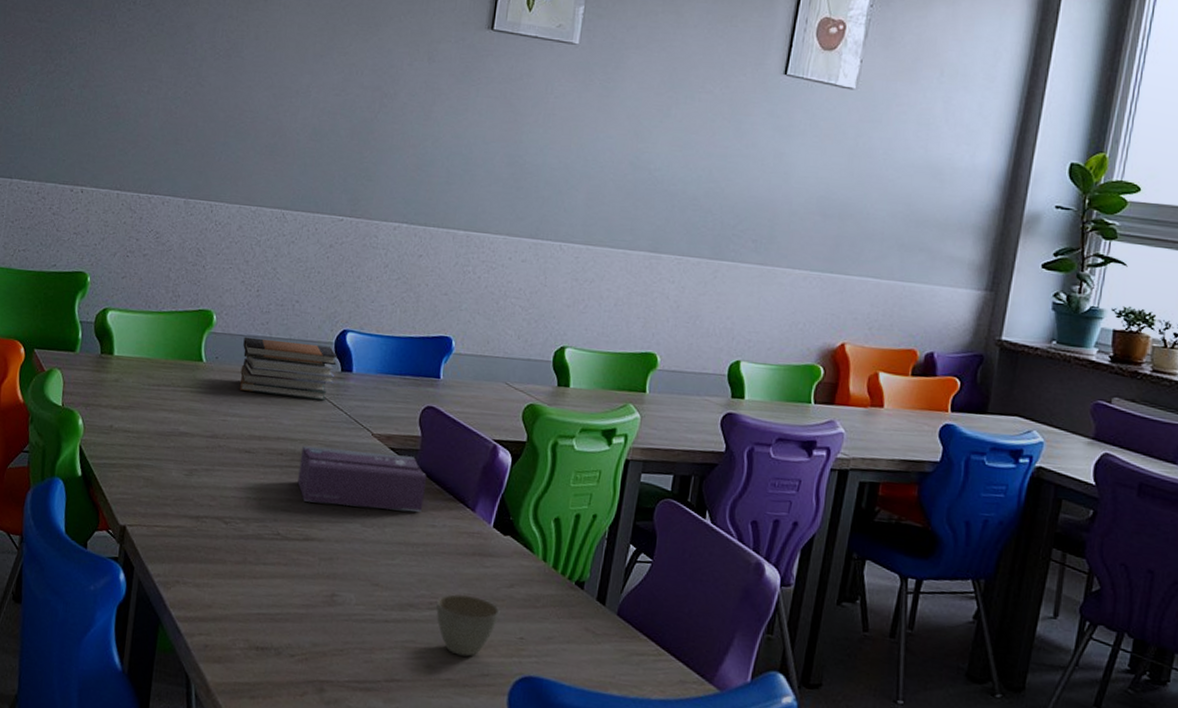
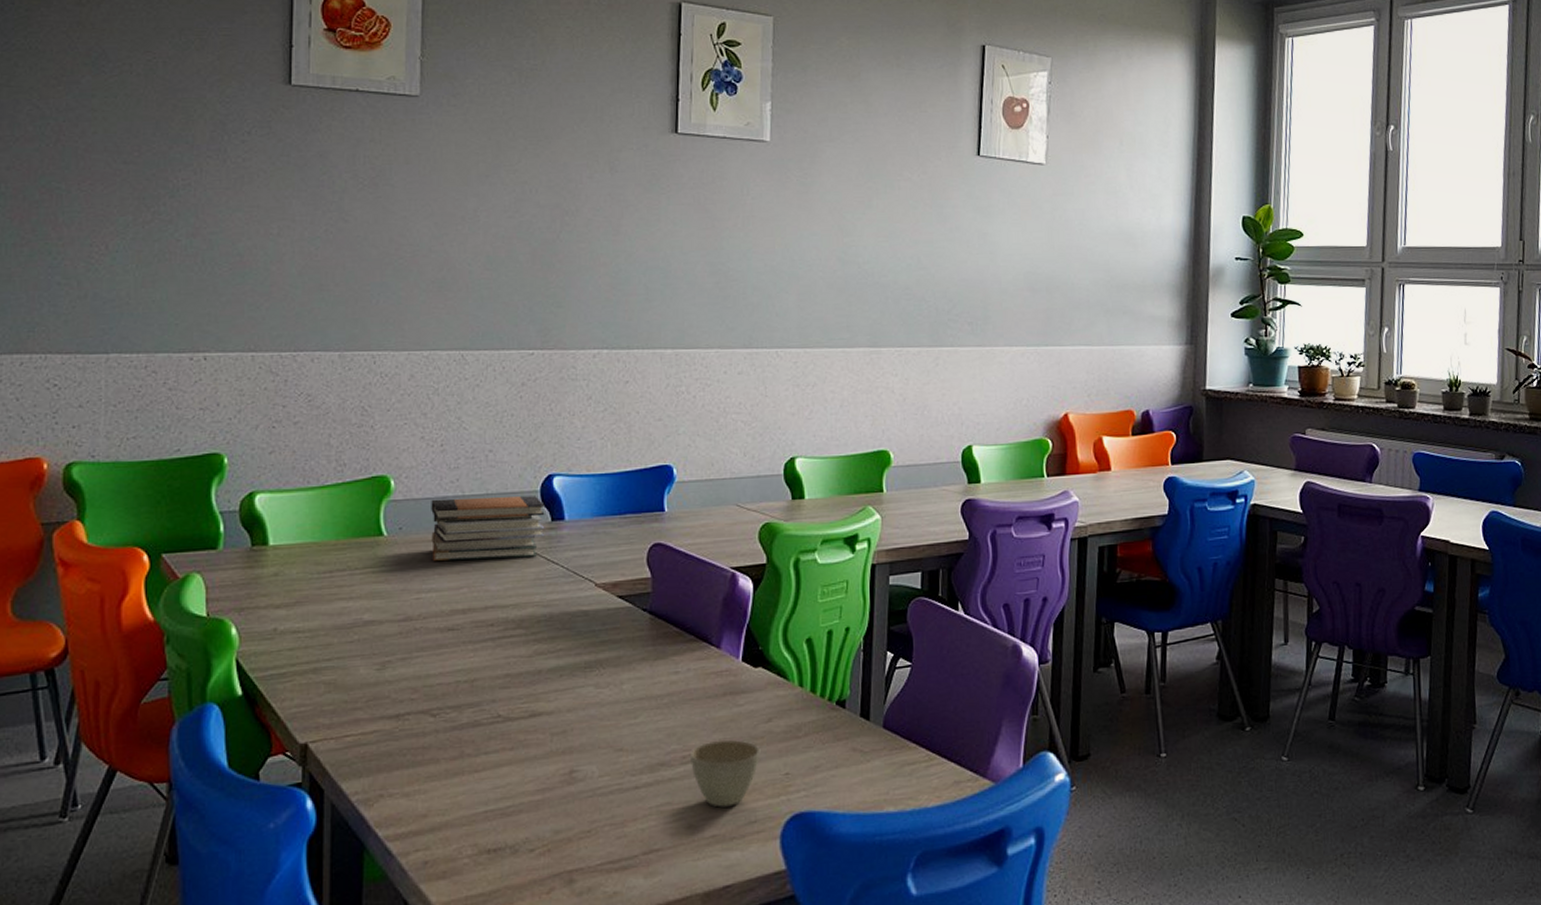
tissue box: present [297,445,427,512] -> none [515,601,664,673]

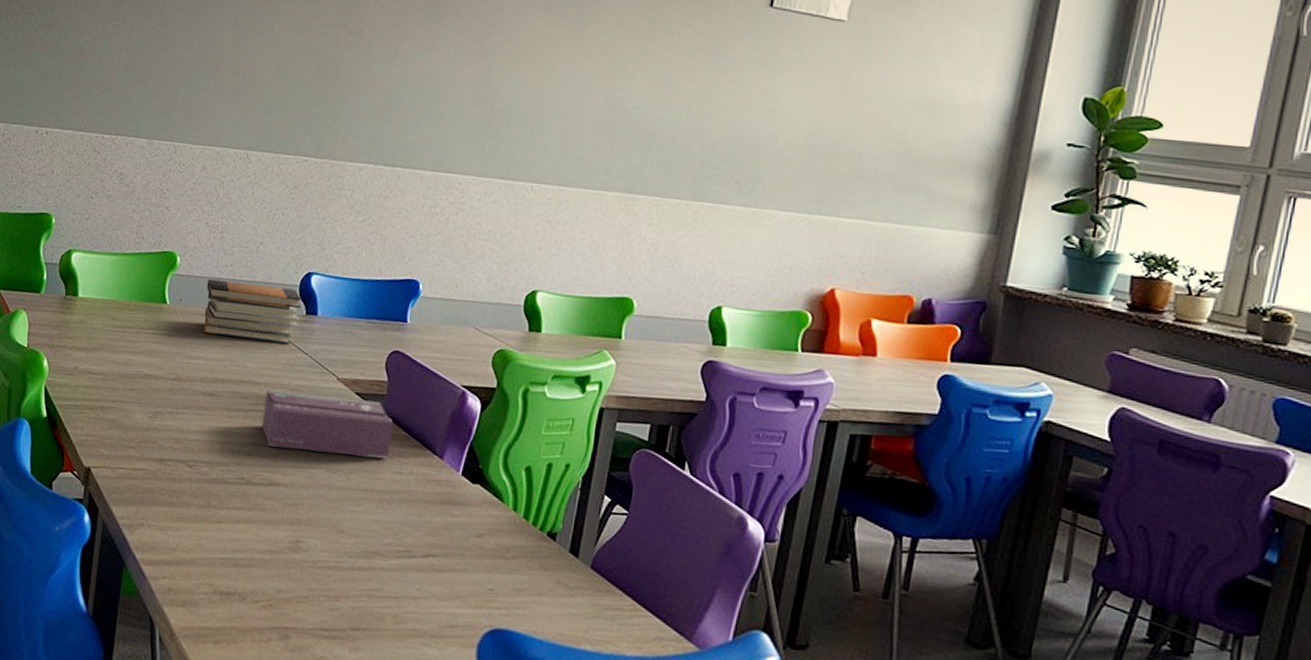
tissue box: none [515,601,664,673] -> present [262,389,394,459]
cup: present [690,739,761,807] -> none [402,542,469,607]

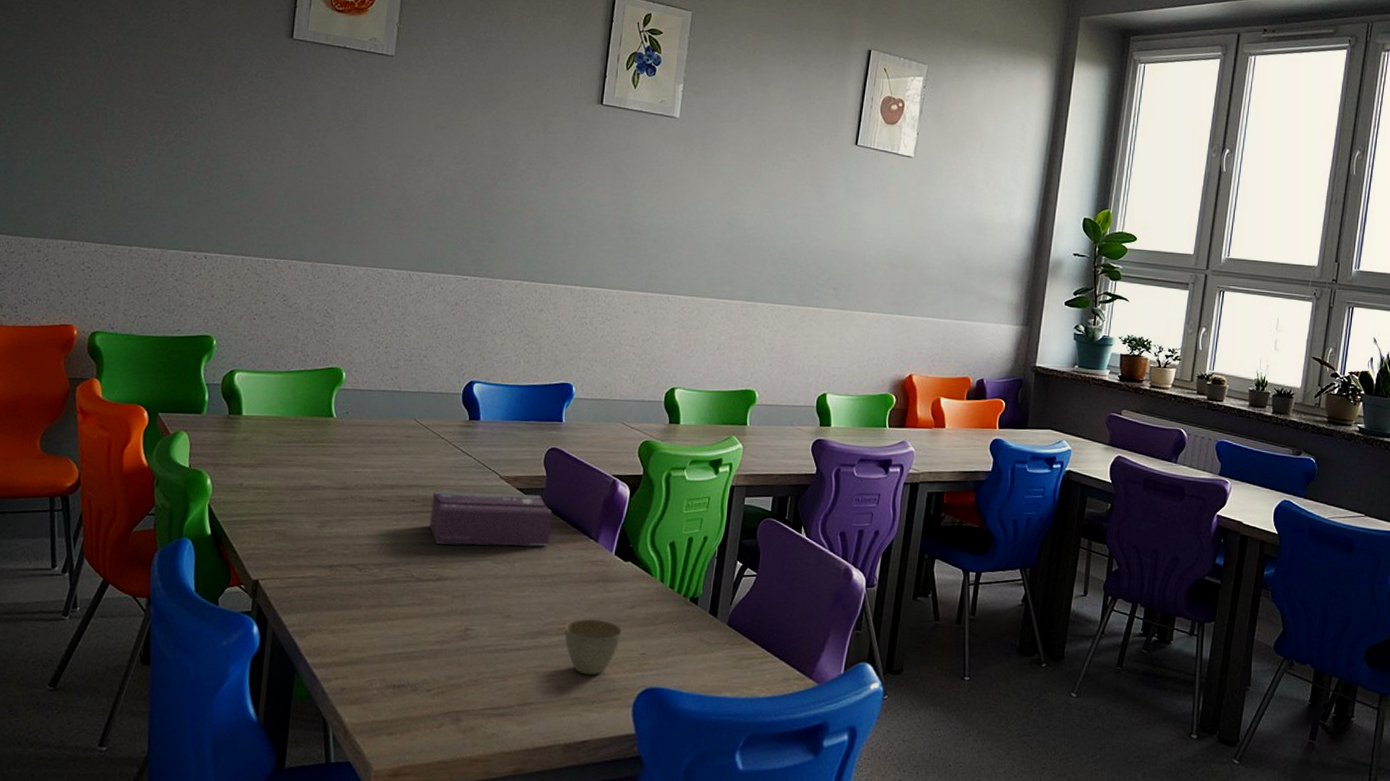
book stack: present [204,278,302,344] -> none [371,391,465,448]
cup: none [402,542,469,607] -> present [564,618,623,675]

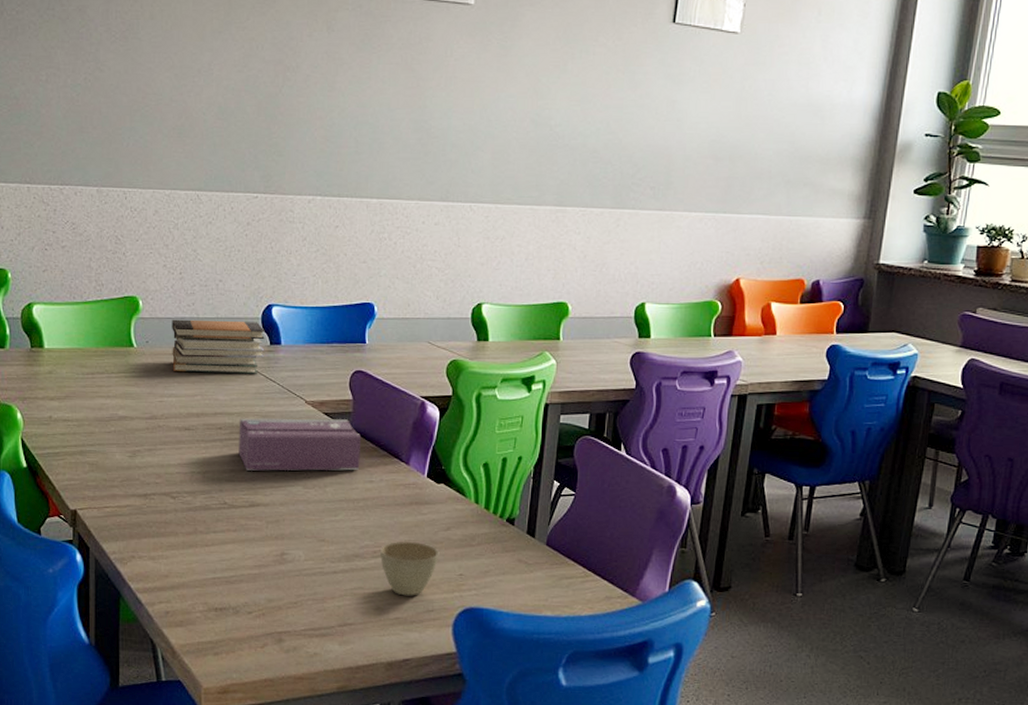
book stack: none [371,391,465,448] -> present [172,319,265,374]

